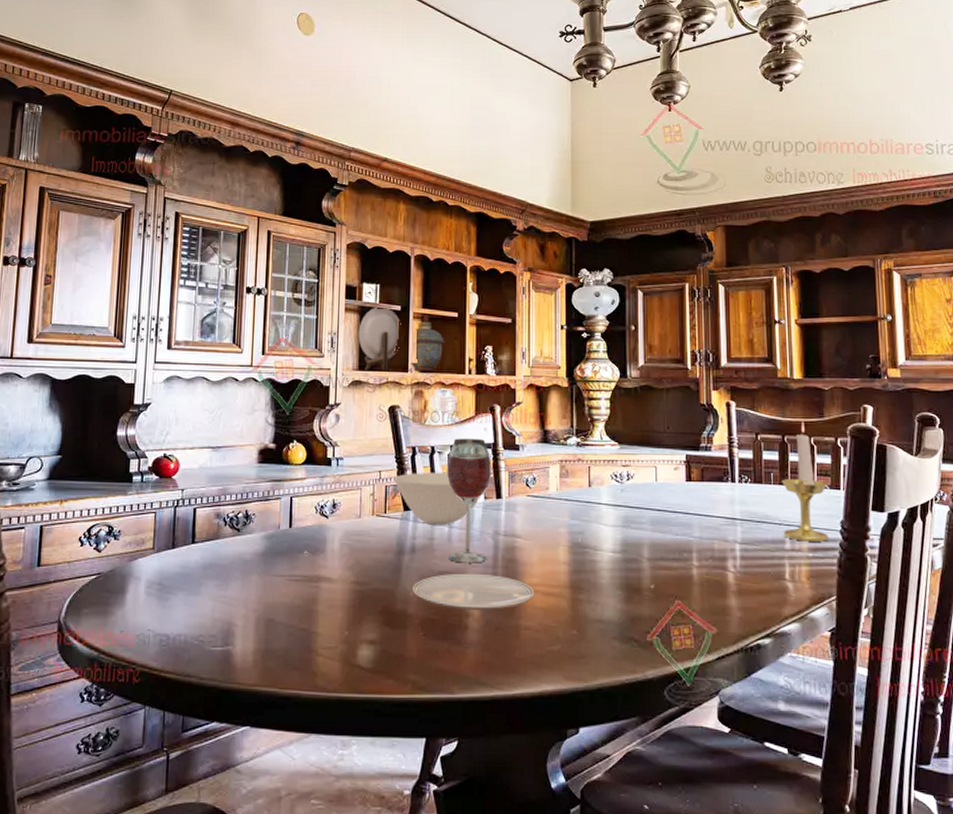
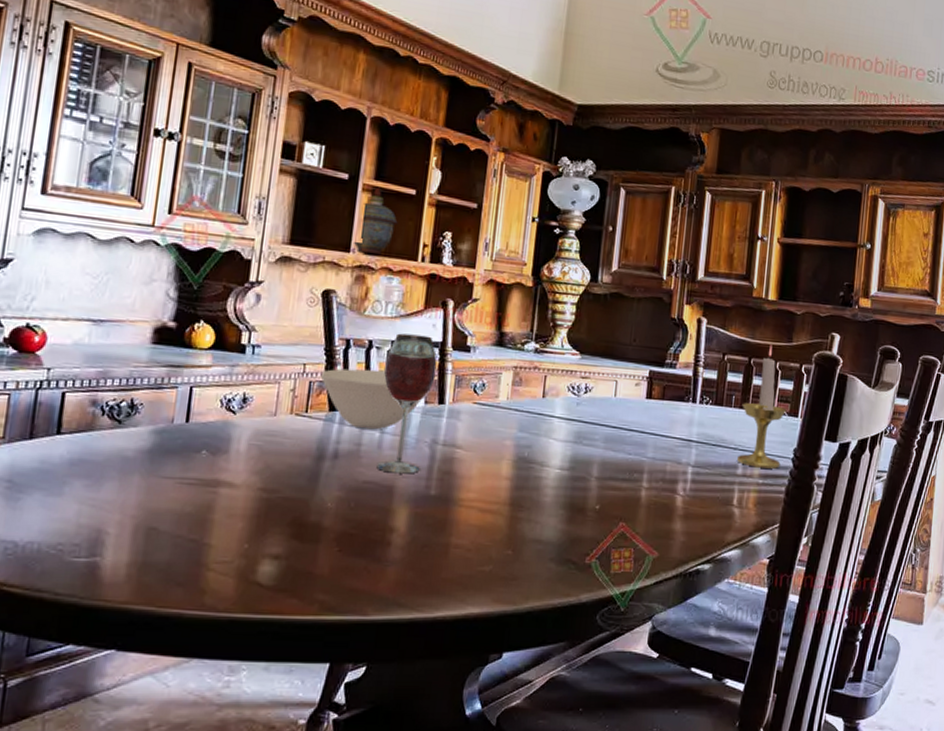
decorative plate: present [358,306,401,372] -> none [292,171,348,250]
plate: present [412,573,535,610] -> none [329,484,471,526]

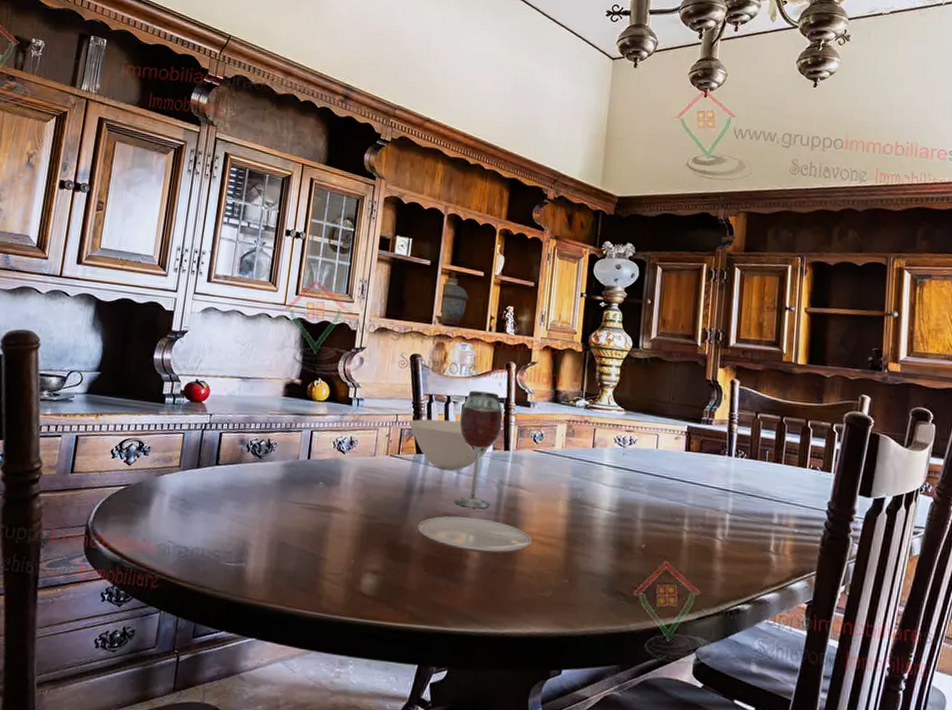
plate: none [329,484,471,526] -> present [417,516,532,554]
candlestick: present [736,345,787,469] -> none [772,405,820,520]

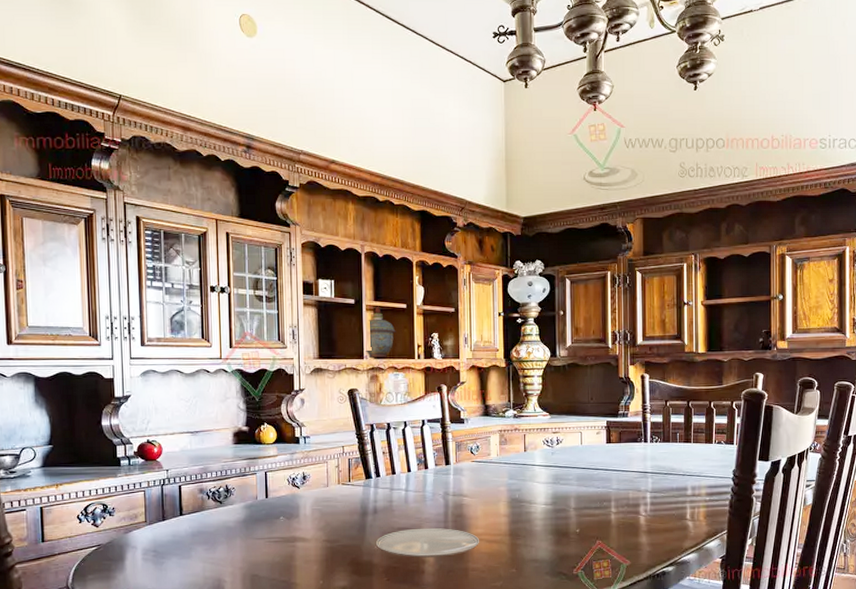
bowl: present [409,418,491,471] -> none [355,444,433,490]
wineglass: present [454,390,503,509] -> none [401,415,440,520]

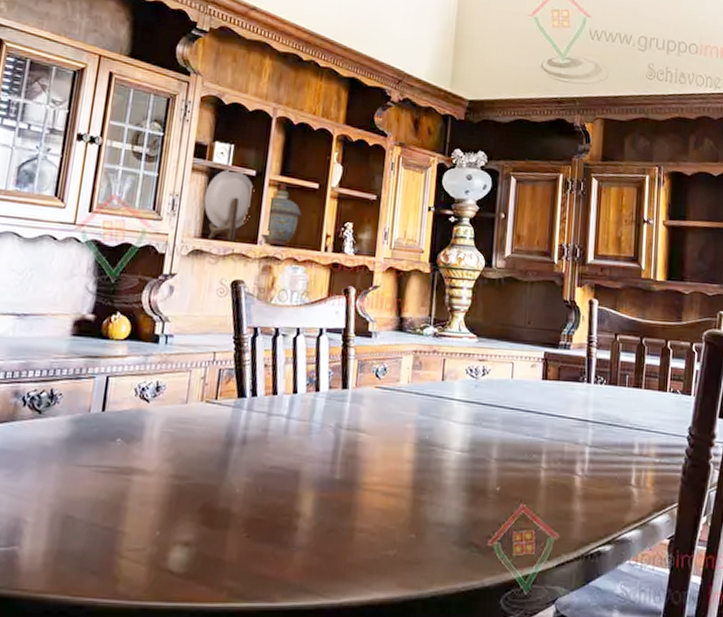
decorative plate: none [317,300,356,360] -> present [204,169,255,243]
plate: present [375,528,480,558] -> none [238,469,374,510]

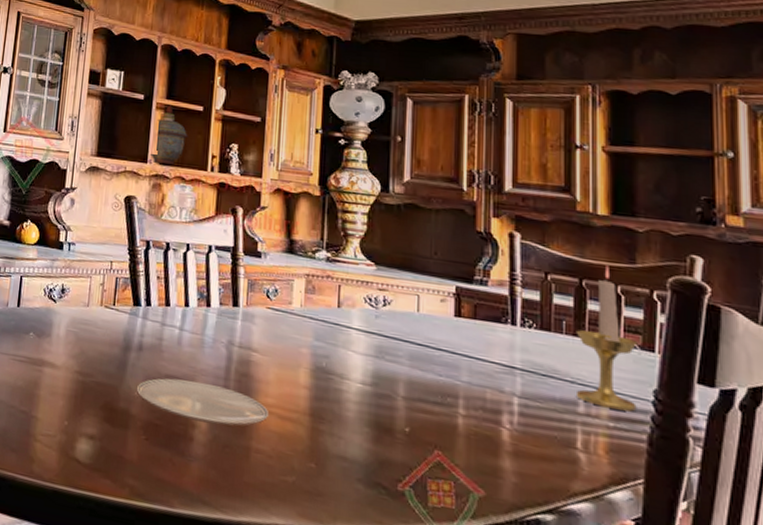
decorative plate: present [204,169,255,243] -> none [98,93,144,161]
plate: none [238,469,374,510] -> present [136,378,270,426]
candlestick: none [632,324,680,448] -> present [575,265,638,412]

